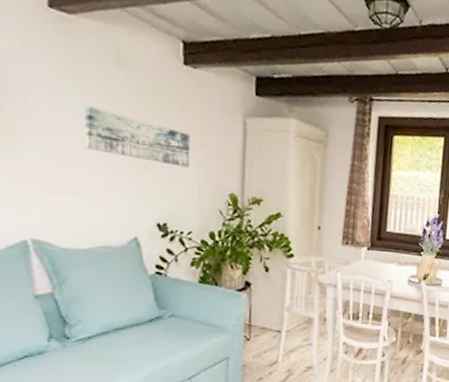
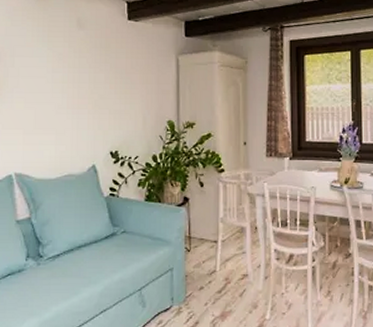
wall art: present [83,105,190,168] -> none [54,62,135,102]

